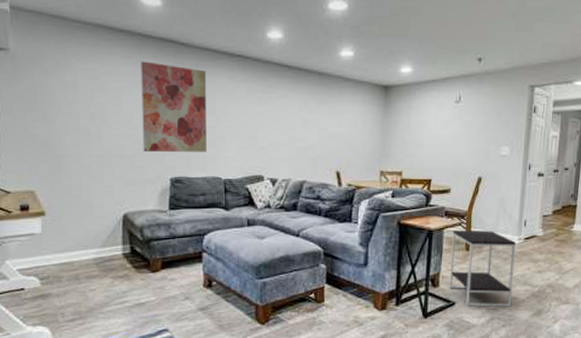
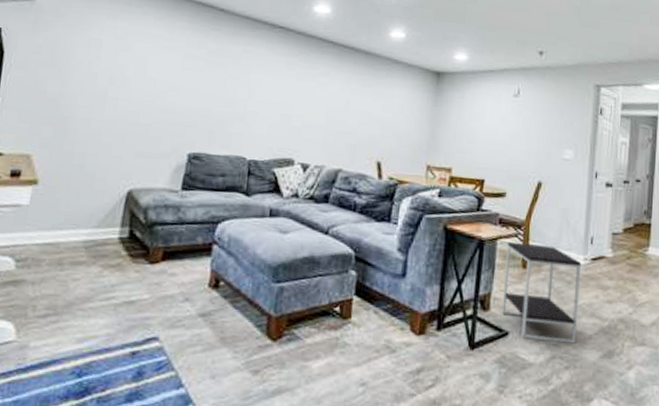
wall art: present [141,61,206,152] -> none [162,24,243,128]

